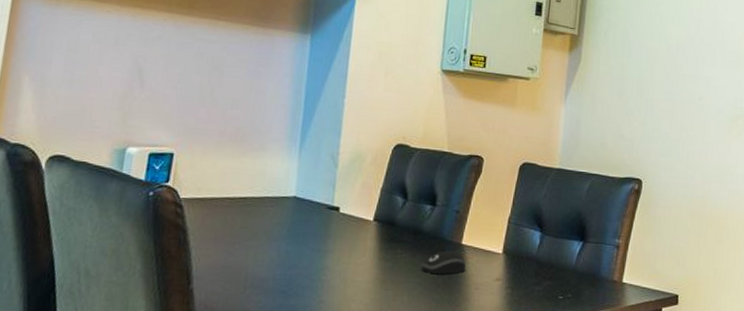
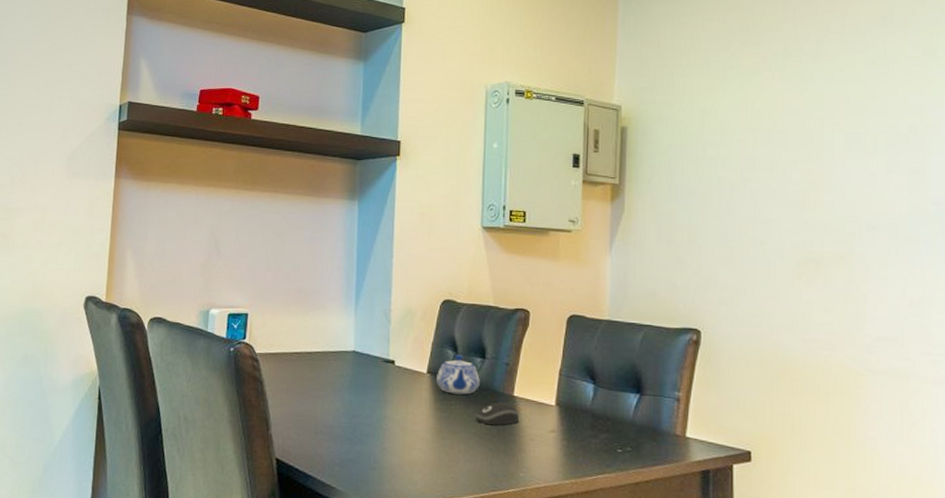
teapot: none [382,201,429,243] -> present [435,354,480,395]

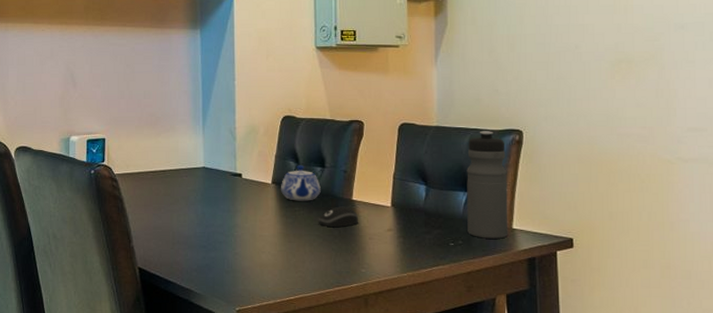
water bottle: none [637,328,683,448] -> present [466,131,509,239]

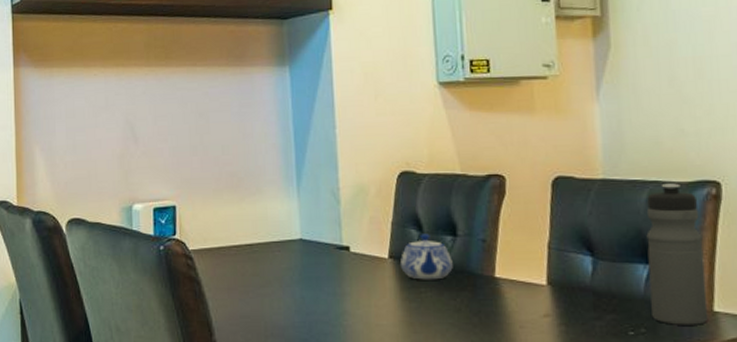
computer mouse: present [318,206,358,228] -> none [451,286,504,314]

